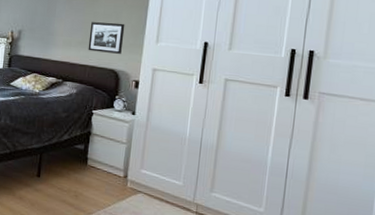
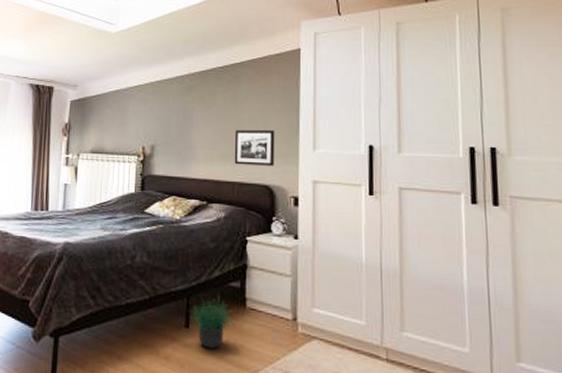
potted plant: none [41,154,78,194] -> present [189,296,236,349]

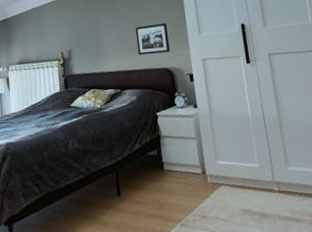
potted plant: present [189,296,236,349] -> none [119,165,158,210]

